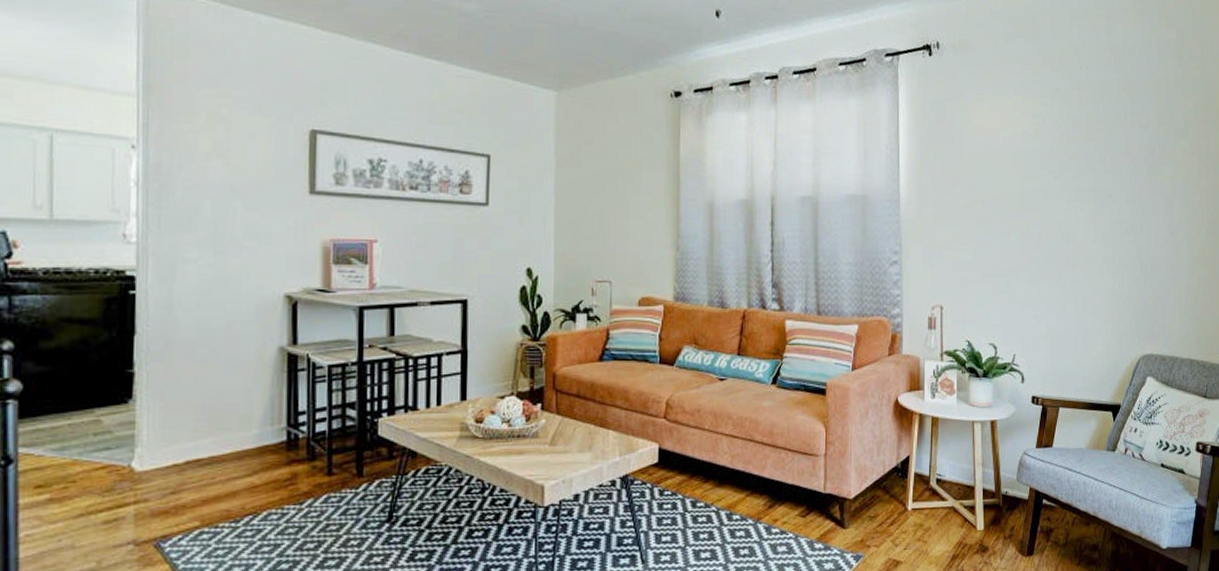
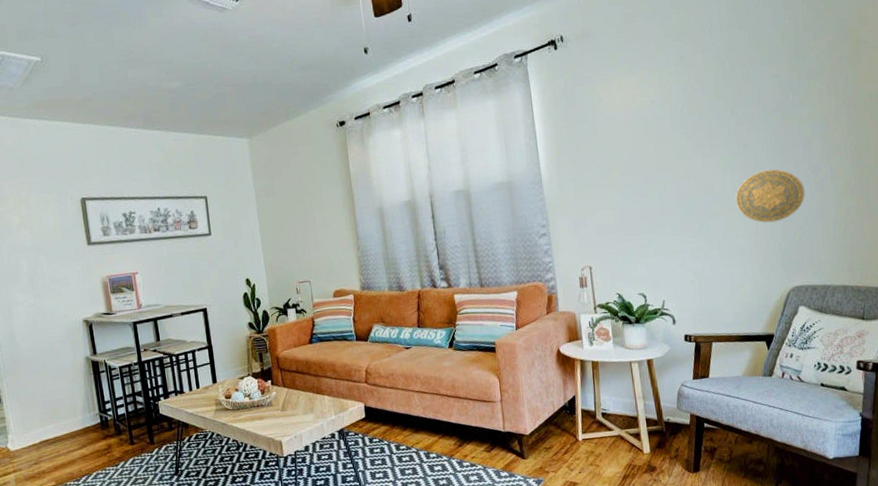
decorative plate: none [1096,224,1162,282] -> present [735,169,805,223]

